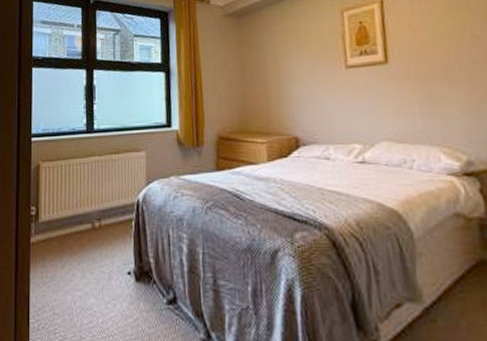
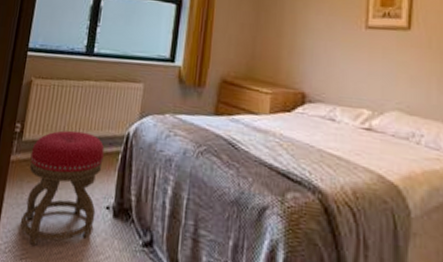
stool: none [48,205,119,319] -> present [20,130,105,246]

